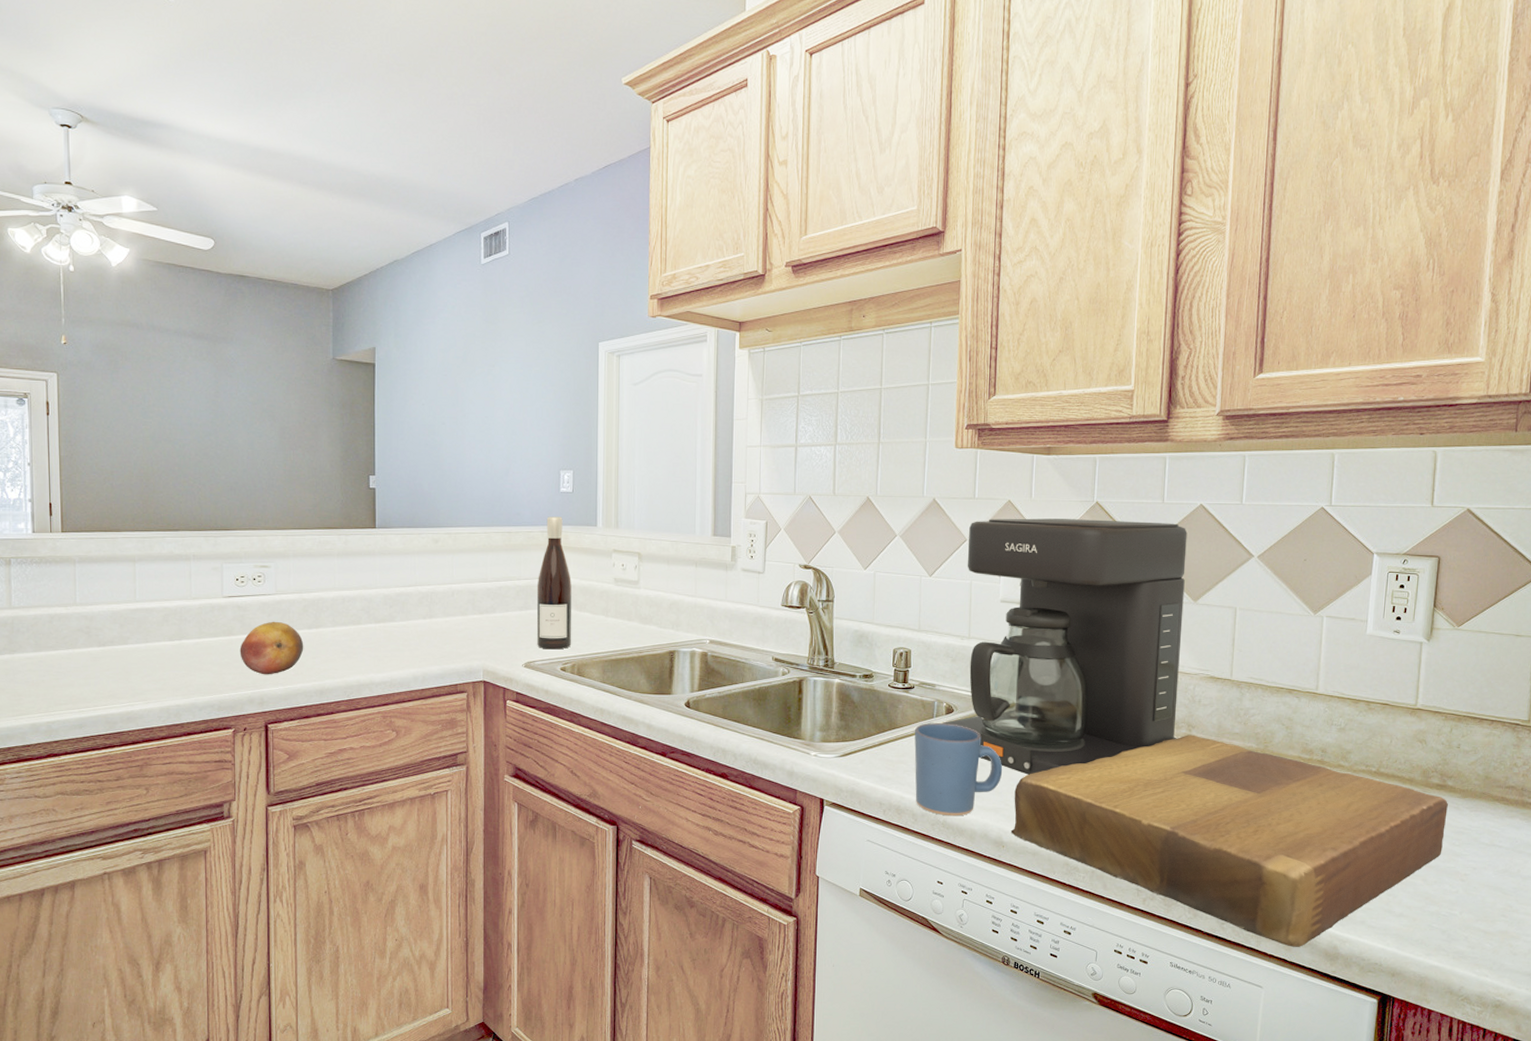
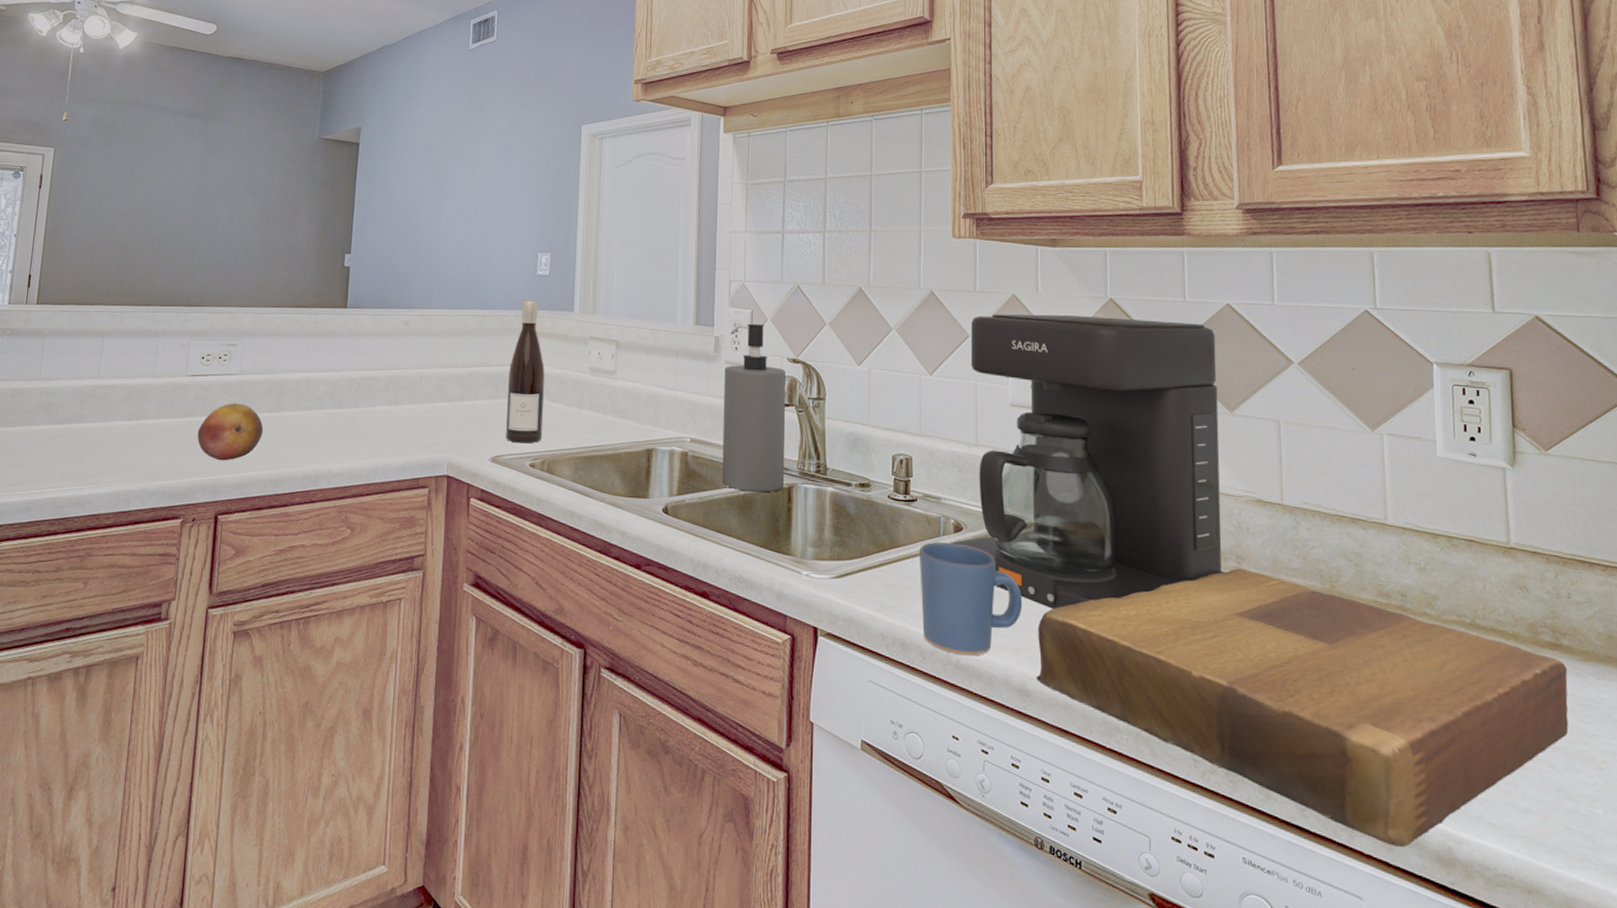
soap dispenser: none [739,533,797,686] -> present [722,323,786,493]

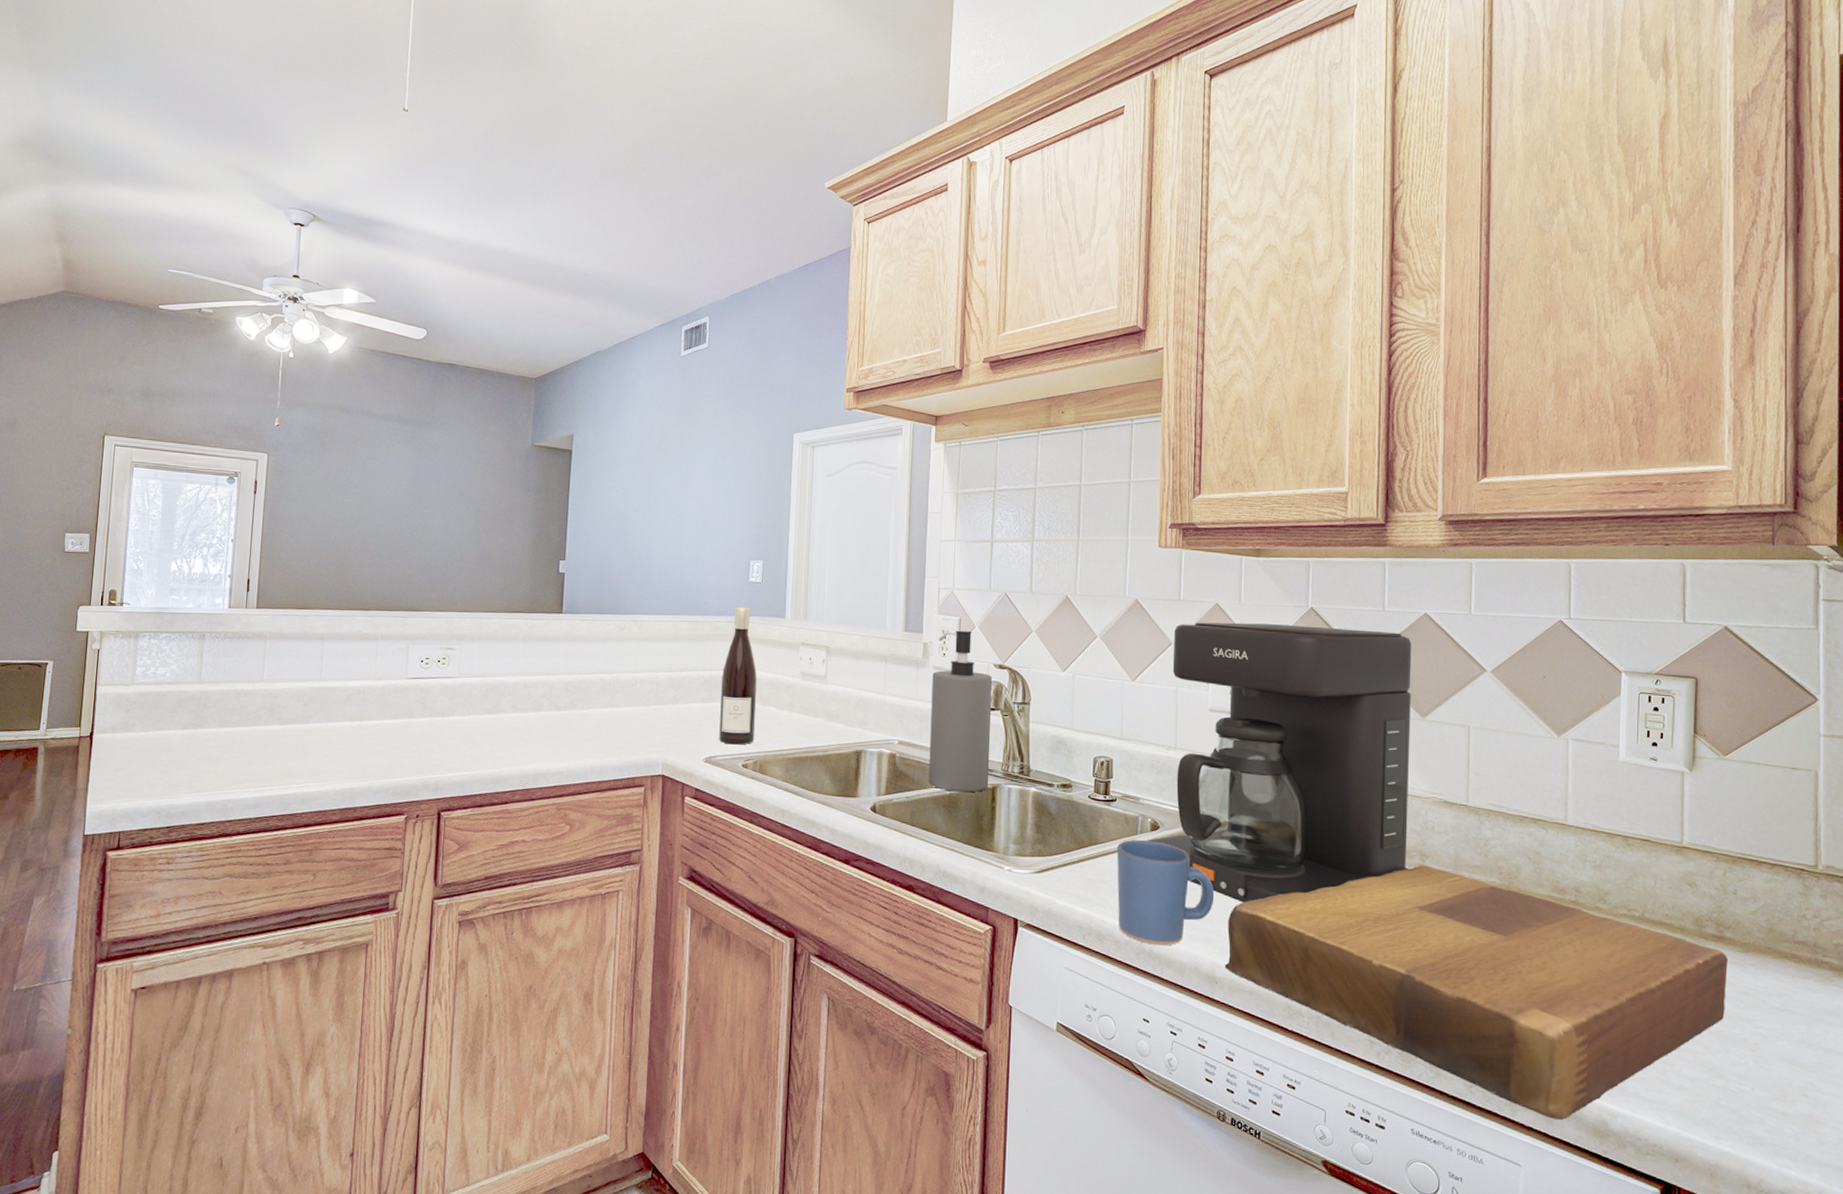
fruit: present [197,403,264,461] -> none [418,705,483,761]

